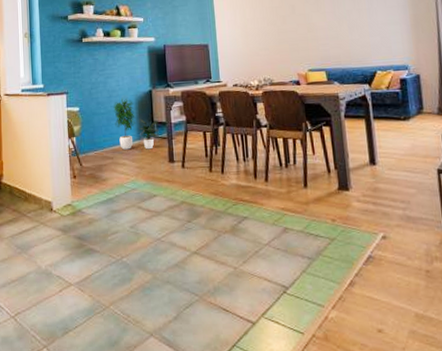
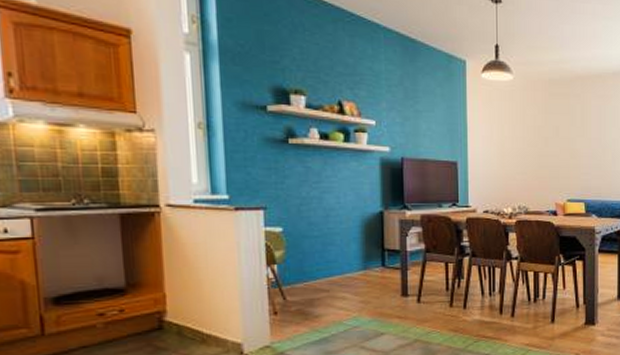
potted plant: present [113,98,159,150] -> none [330,219,391,282]

